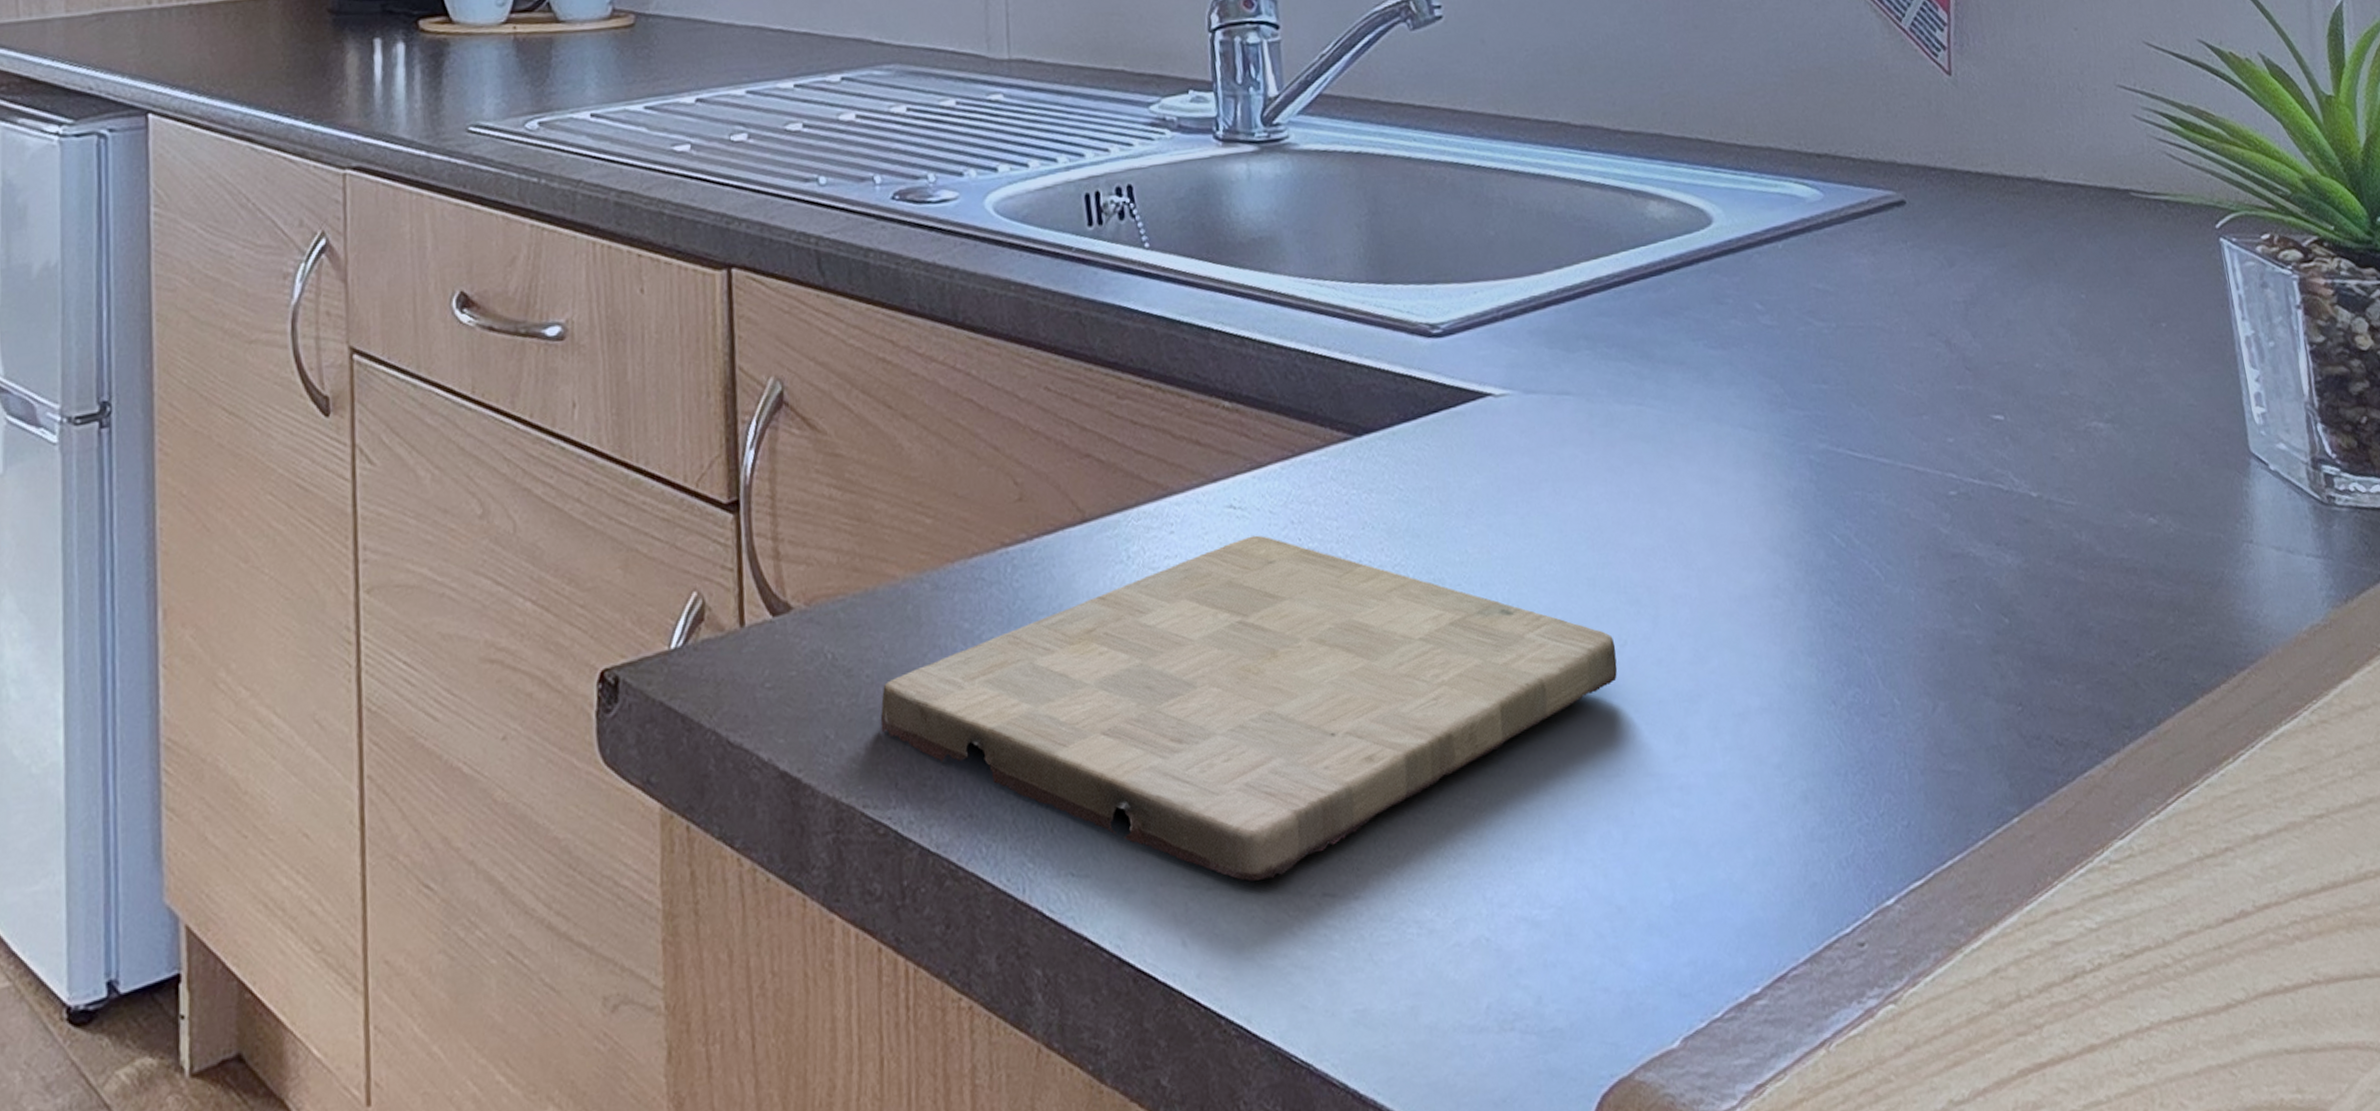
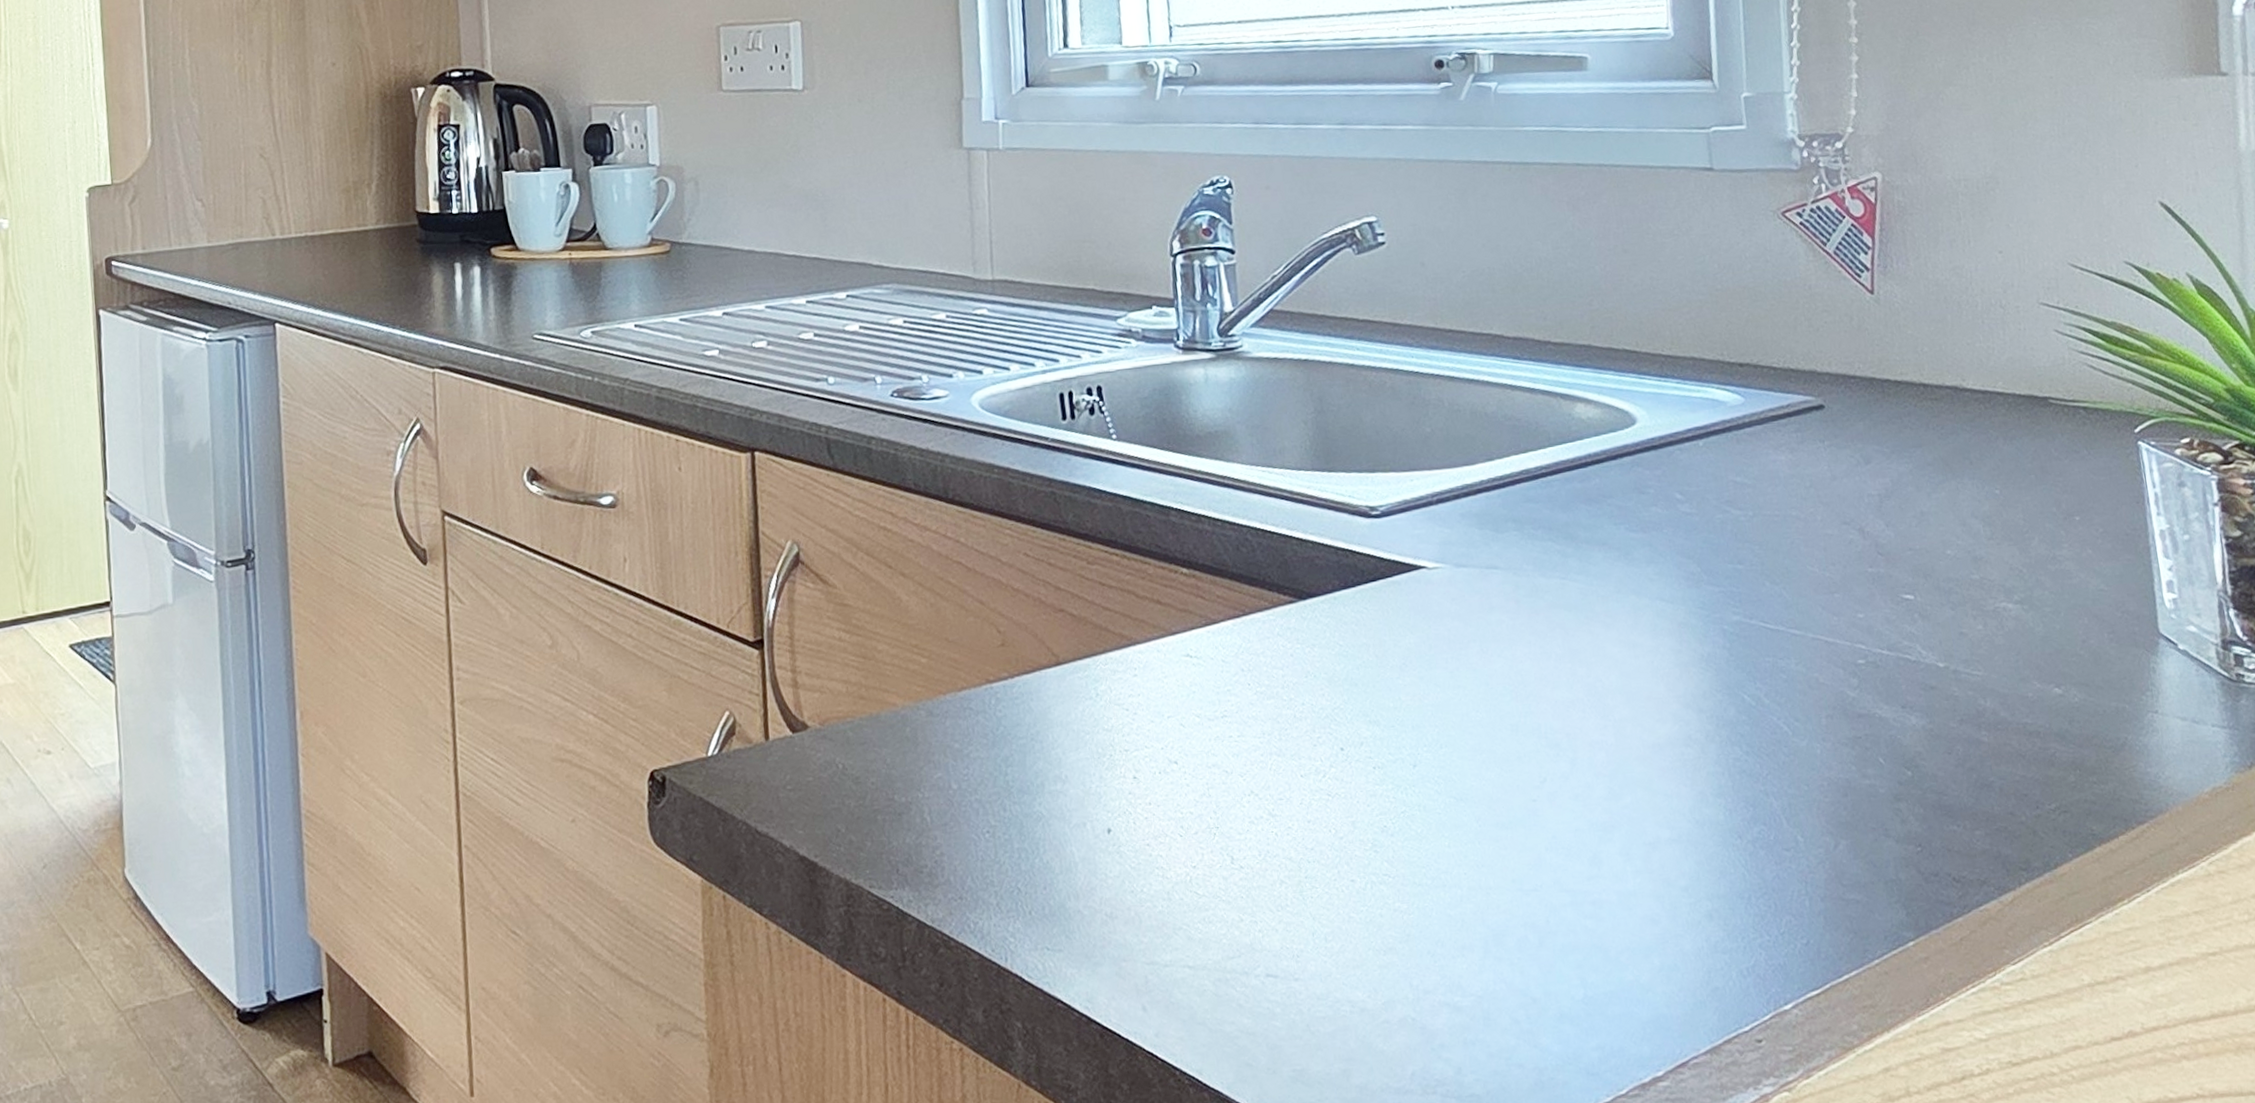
cutting board: present [880,535,1618,882] -> none [883,679,1537,962]

